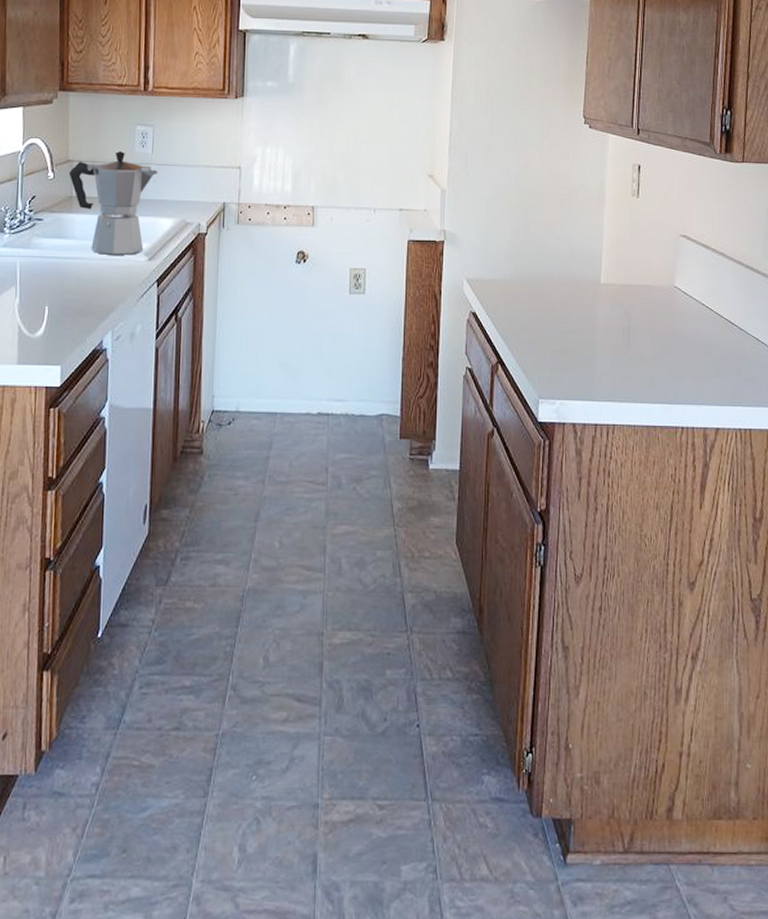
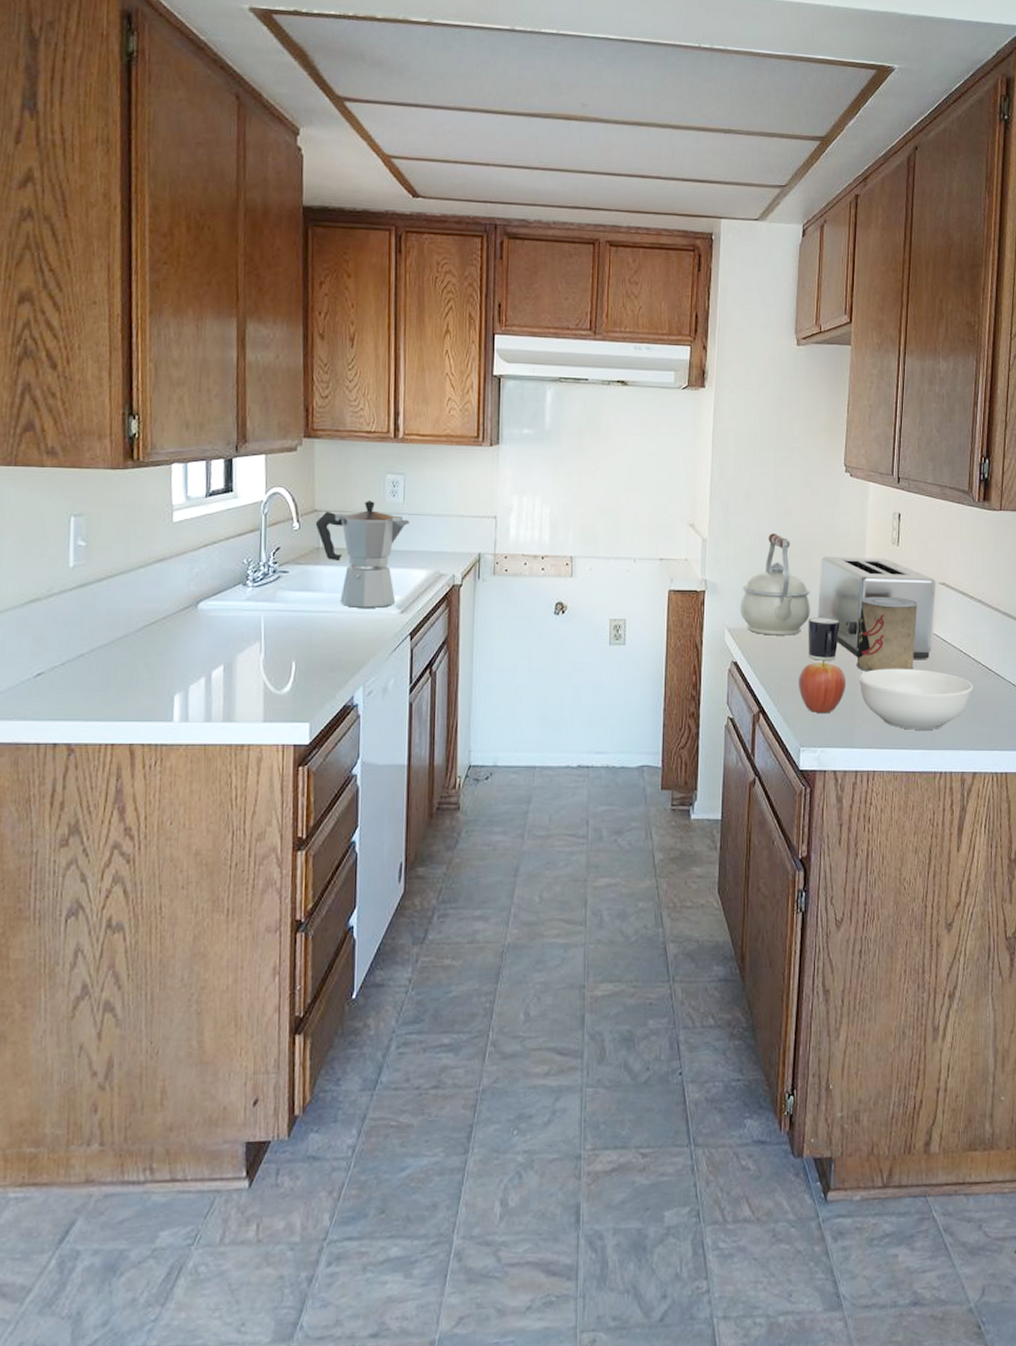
kettle: none [478,184,549,287] -> present [739,533,810,636]
fruit: none [536,311,586,366] -> present [798,659,847,714]
mug: none [546,269,579,312] -> present [808,617,840,660]
toaster: none [556,207,677,312] -> present [818,556,936,659]
tin can: none [596,248,659,324] -> present [856,596,918,672]
bowl: none [597,320,716,384] -> present [858,668,974,730]

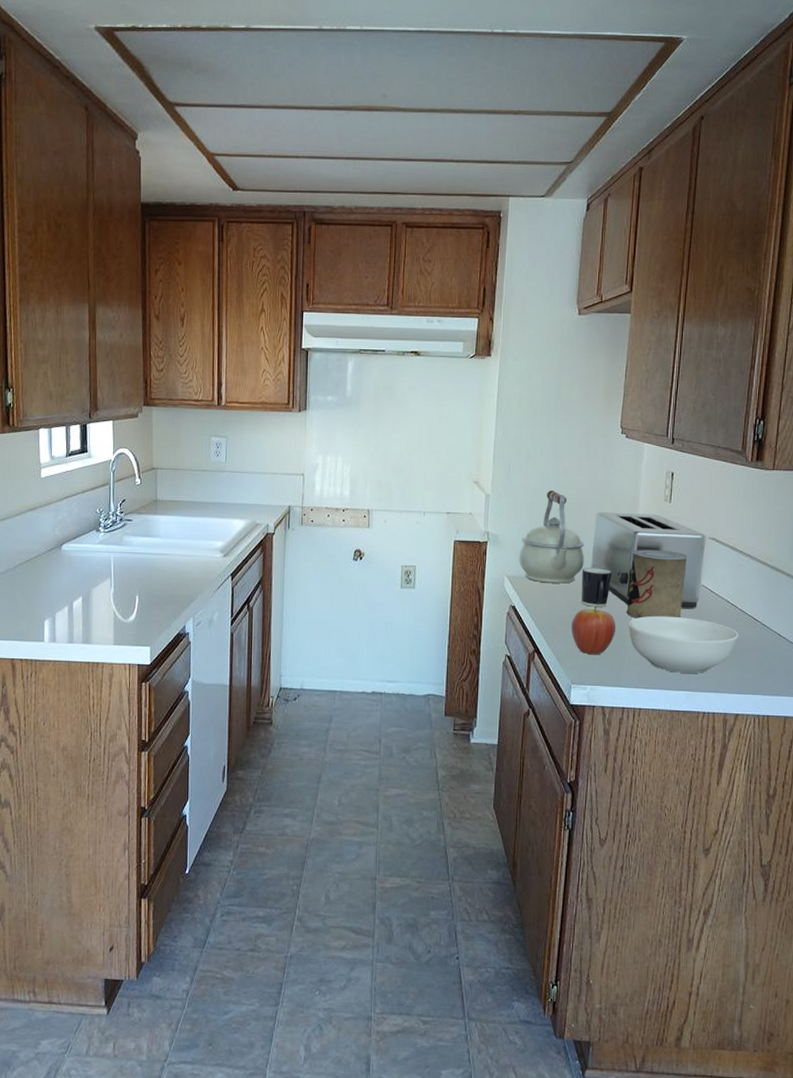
moka pot: present [315,501,410,608] -> none [153,460,231,552]

